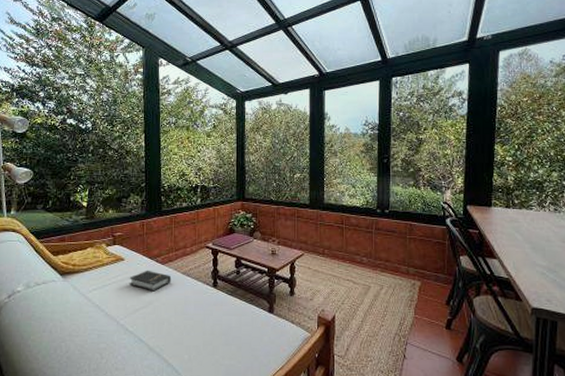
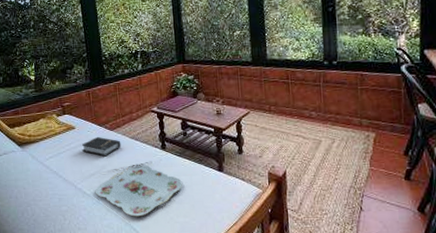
serving tray: none [138,302,231,358] -> present [95,165,182,217]

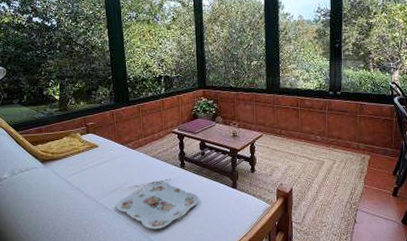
hardback book: present [82,136,121,157] -> none [105,155,143,174]

